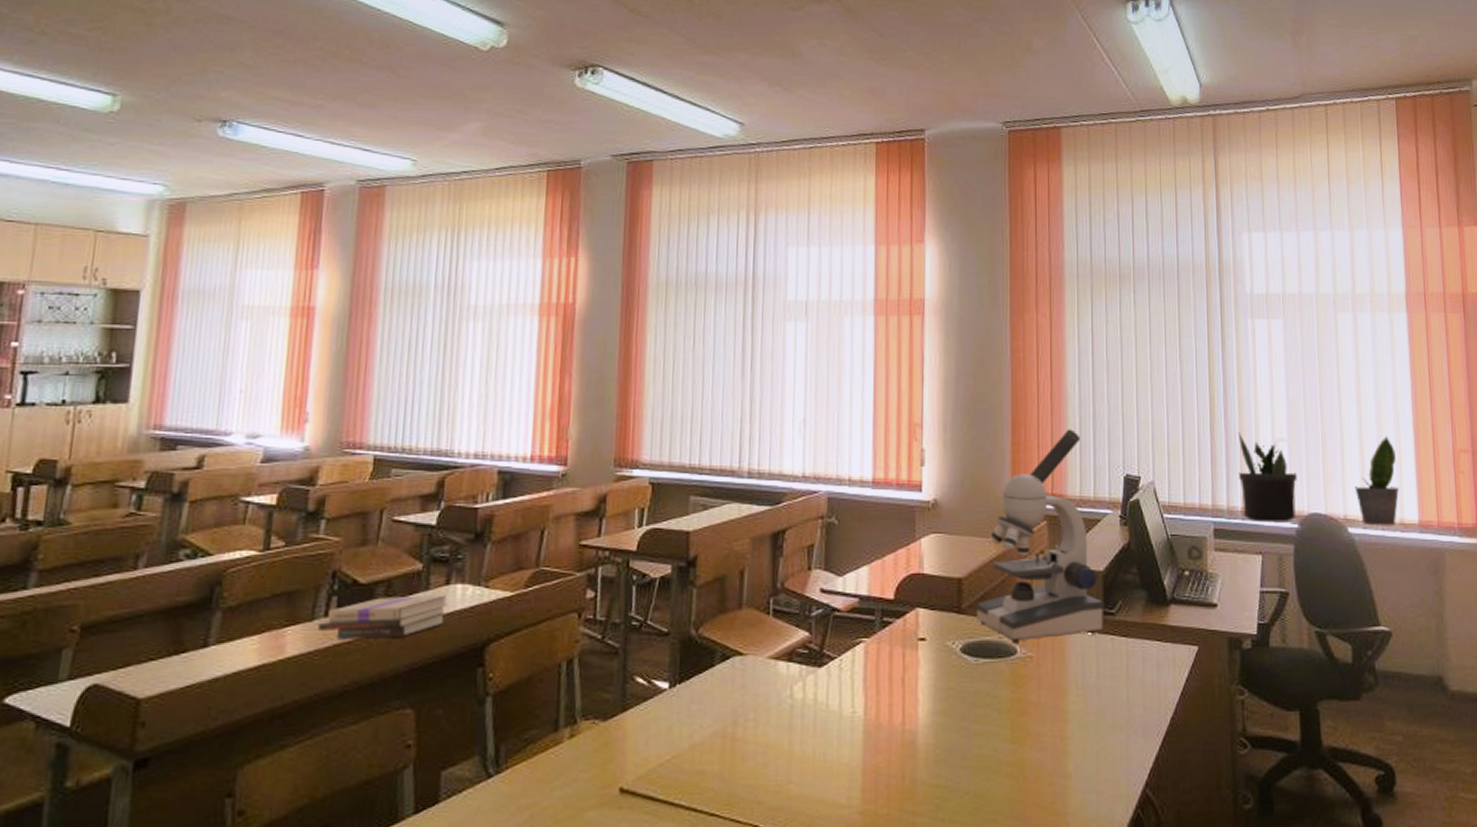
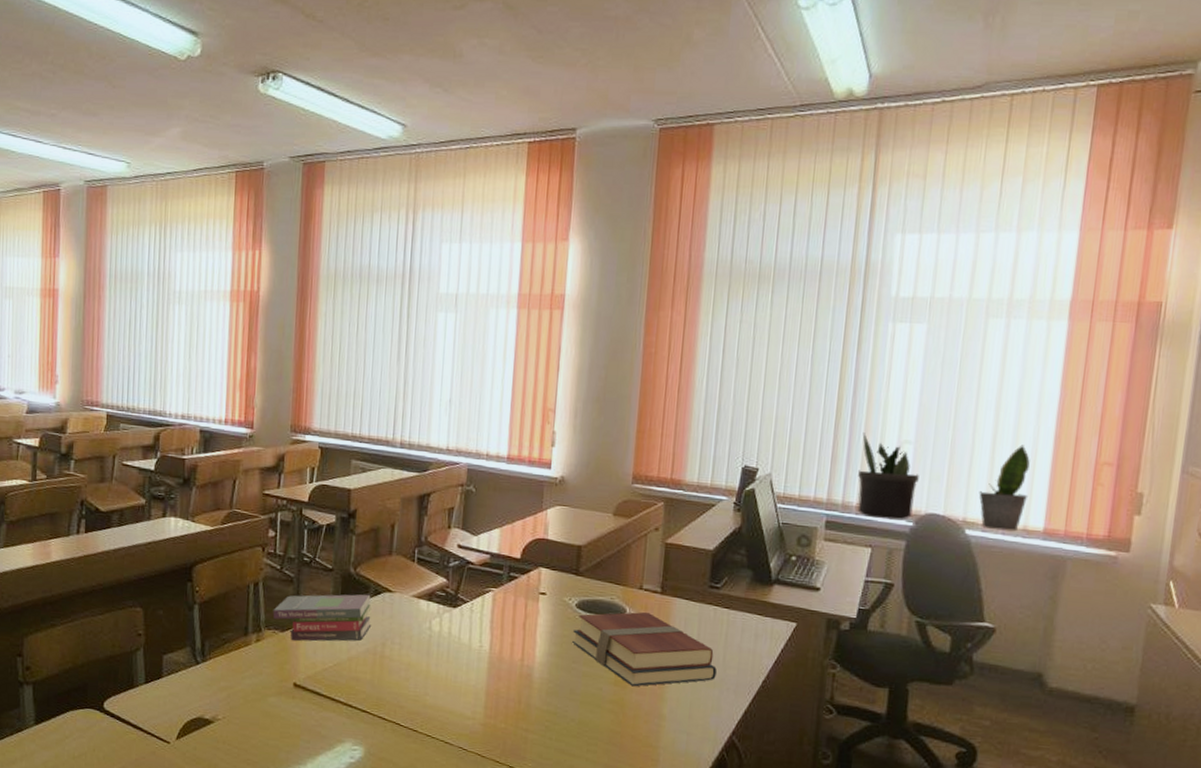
books: present [318,595,447,639] -> none [73,523,164,554]
books: none [591,660,719,730] -> present [272,594,372,641]
books: none [960,651,1121,742] -> present [572,612,717,687]
microscope: present [976,429,1105,643] -> none [592,421,711,605]

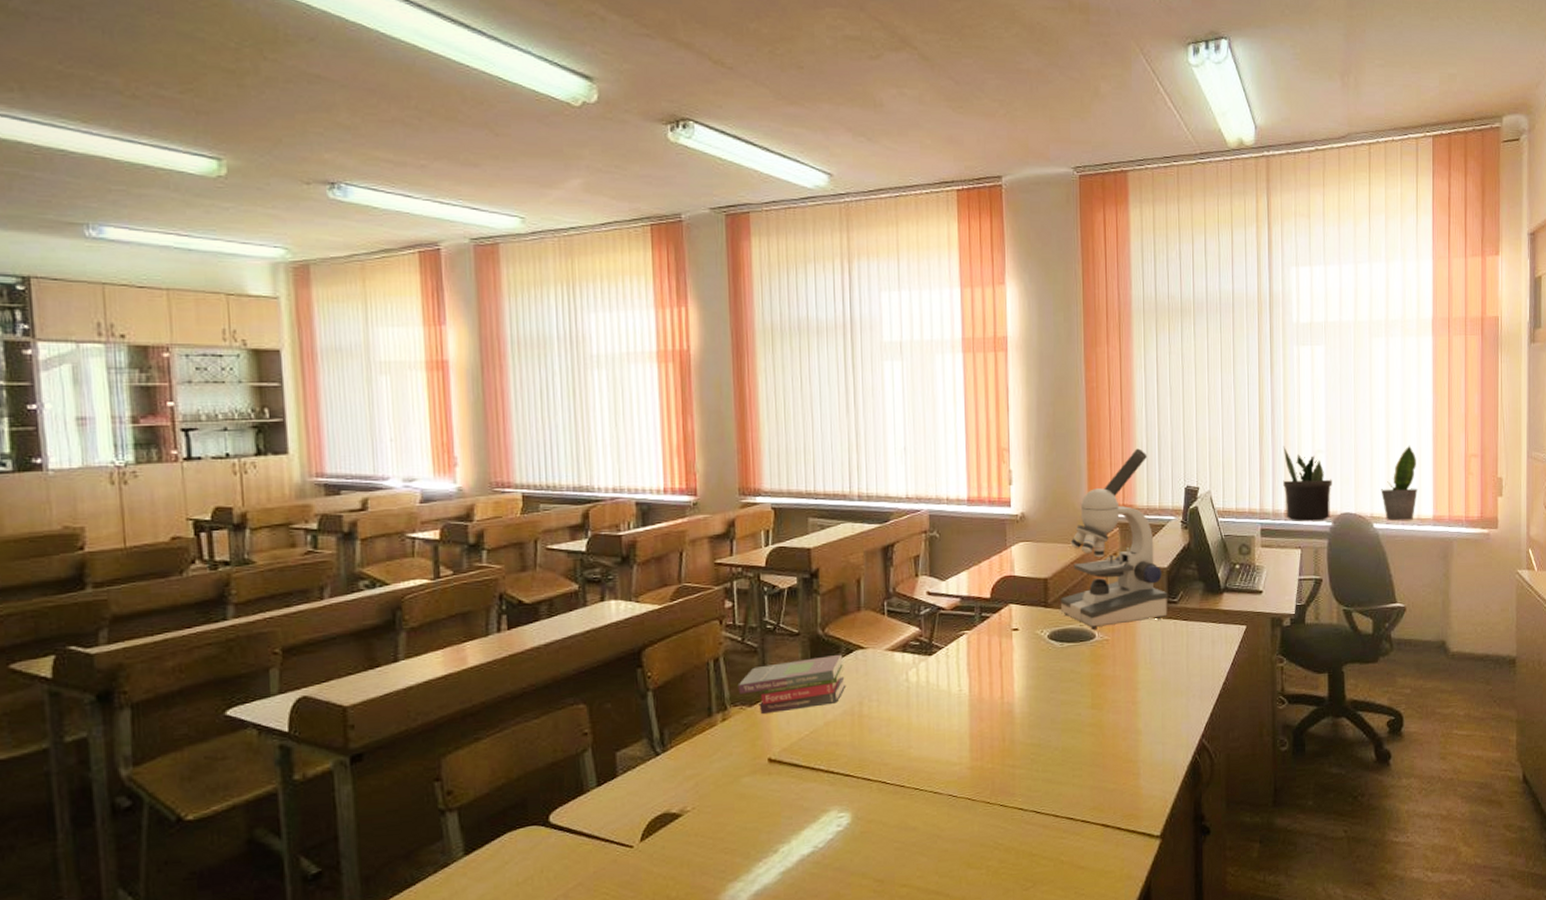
books: present [572,612,717,687] -> none [1048,634,1182,707]
microscope: none [592,421,711,605] -> present [1060,448,1168,630]

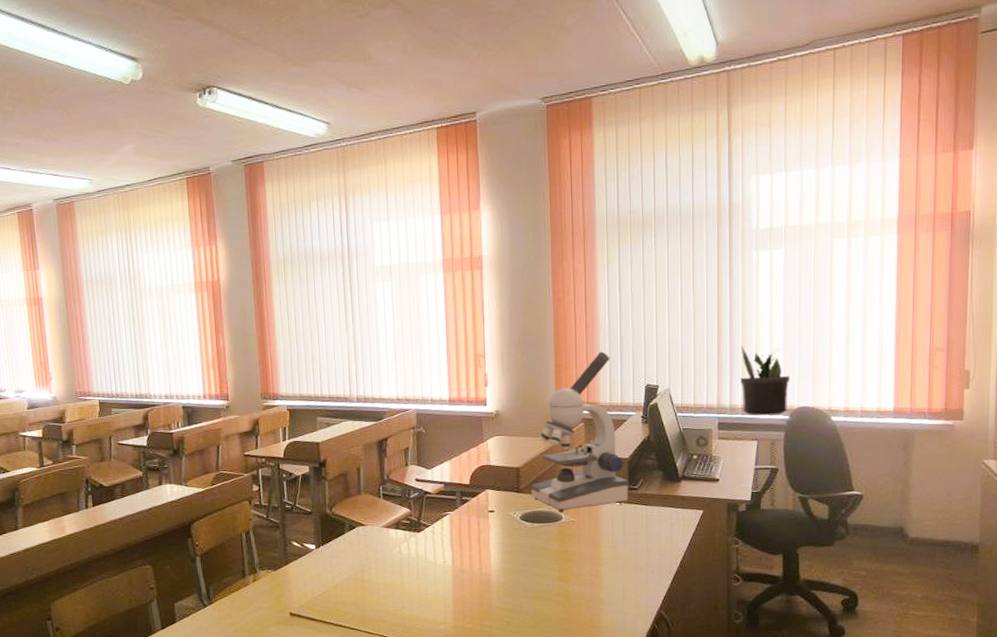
books: present [738,654,845,714] -> none [264,530,349,576]
potted plant: present [1380,445,1419,522] -> none [839,341,879,415]

